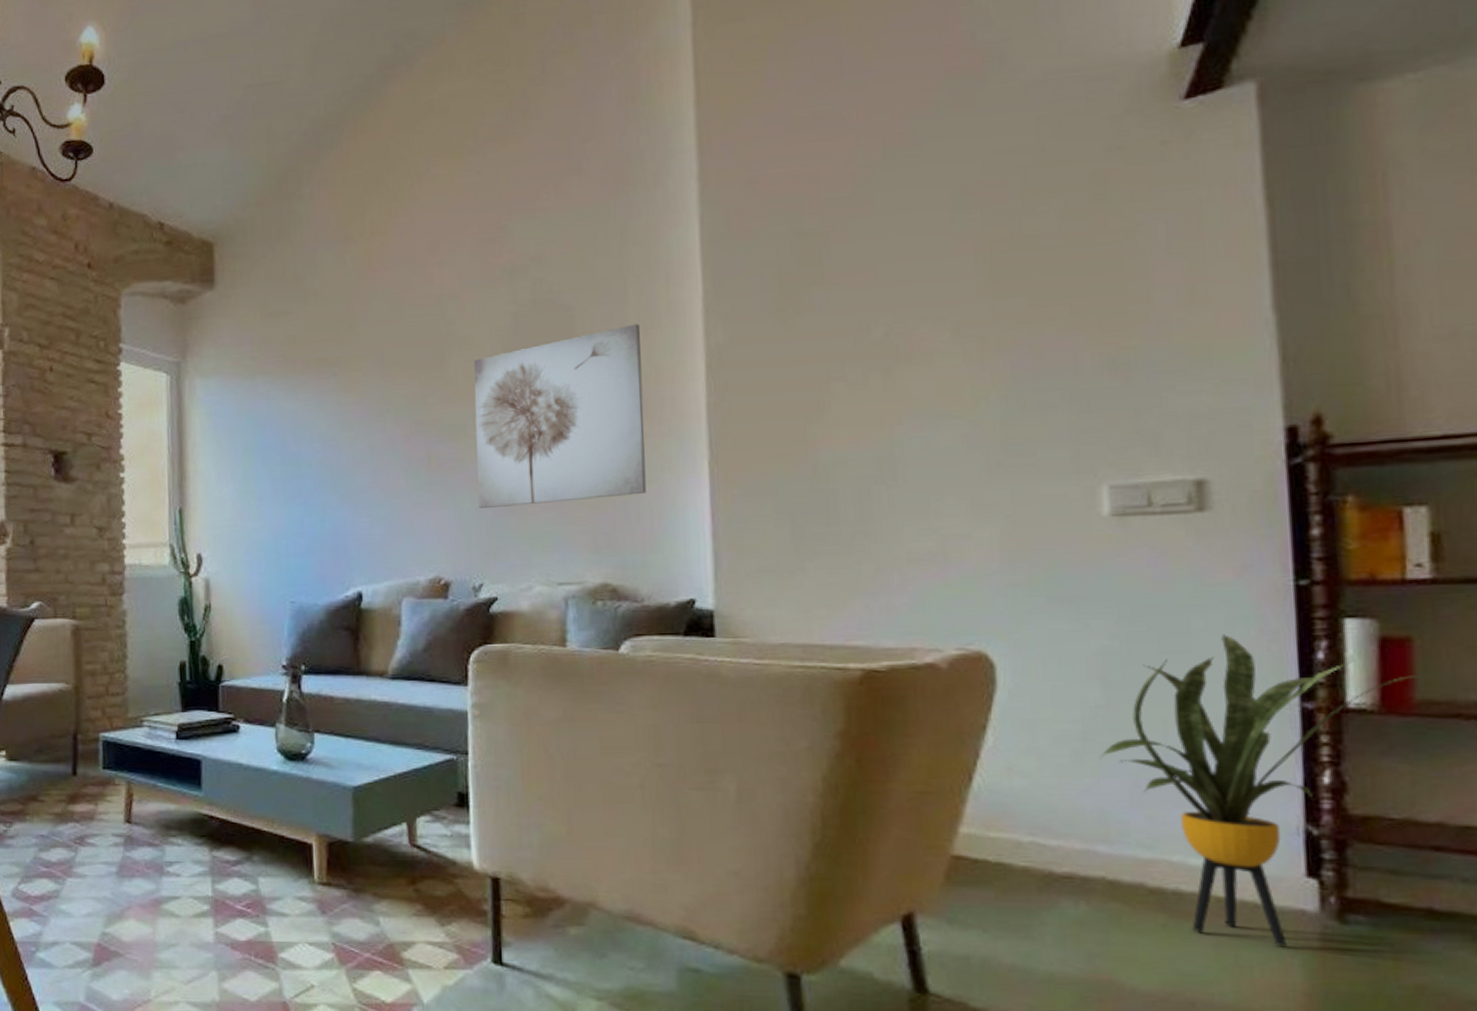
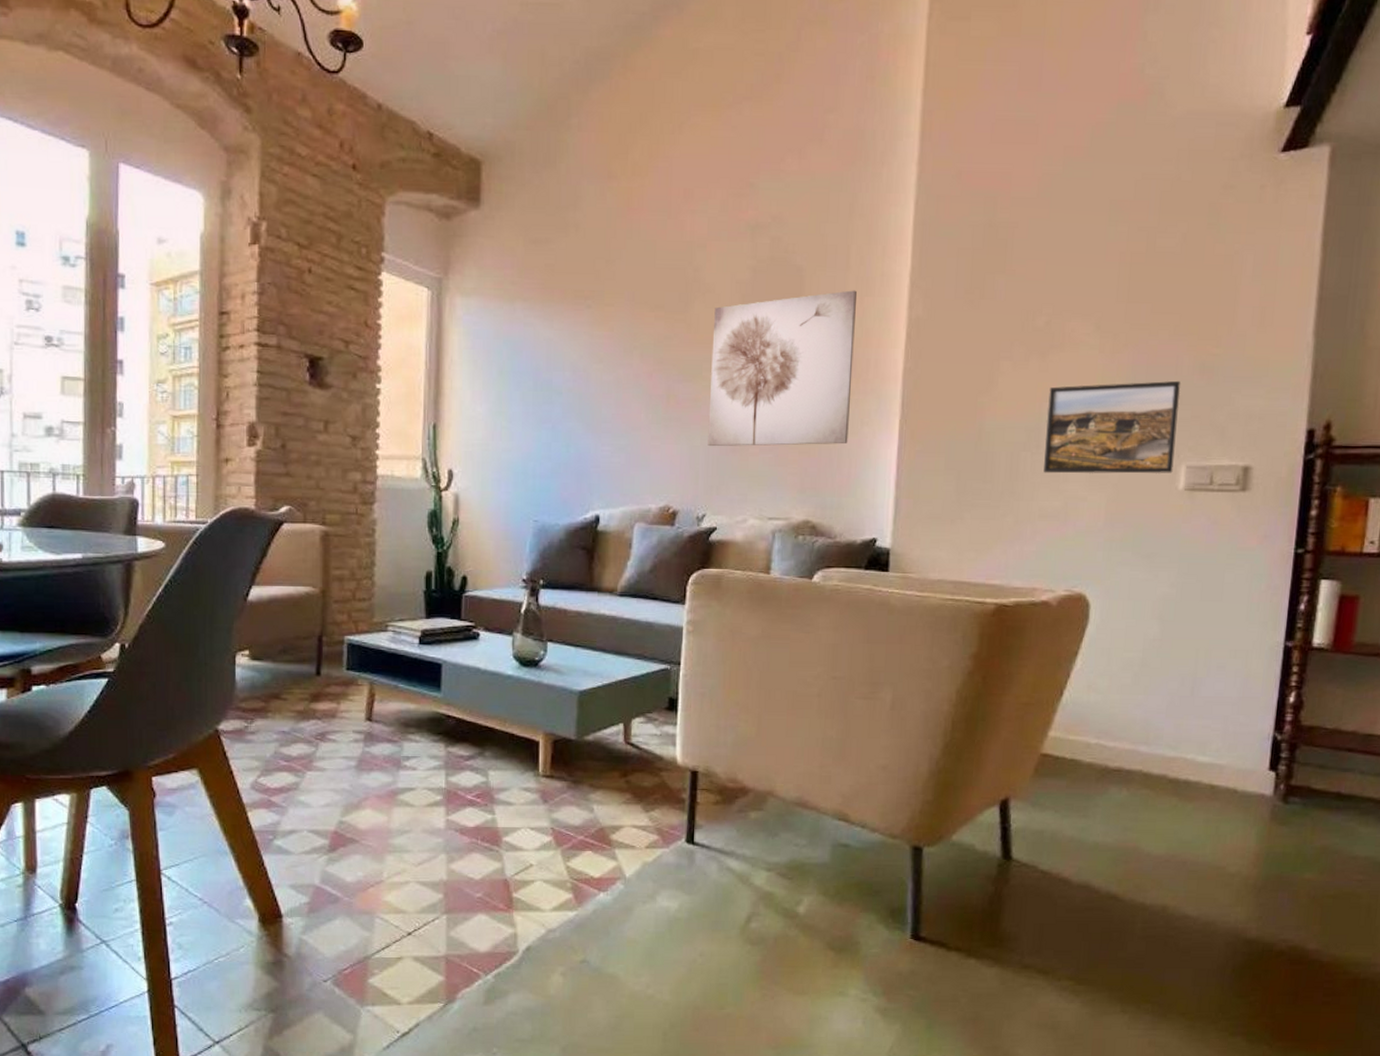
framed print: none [901,383,1090,509] -> present [1044,380,1180,474]
house plant: present [1101,634,1425,946] -> none [1152,588,1363,820]

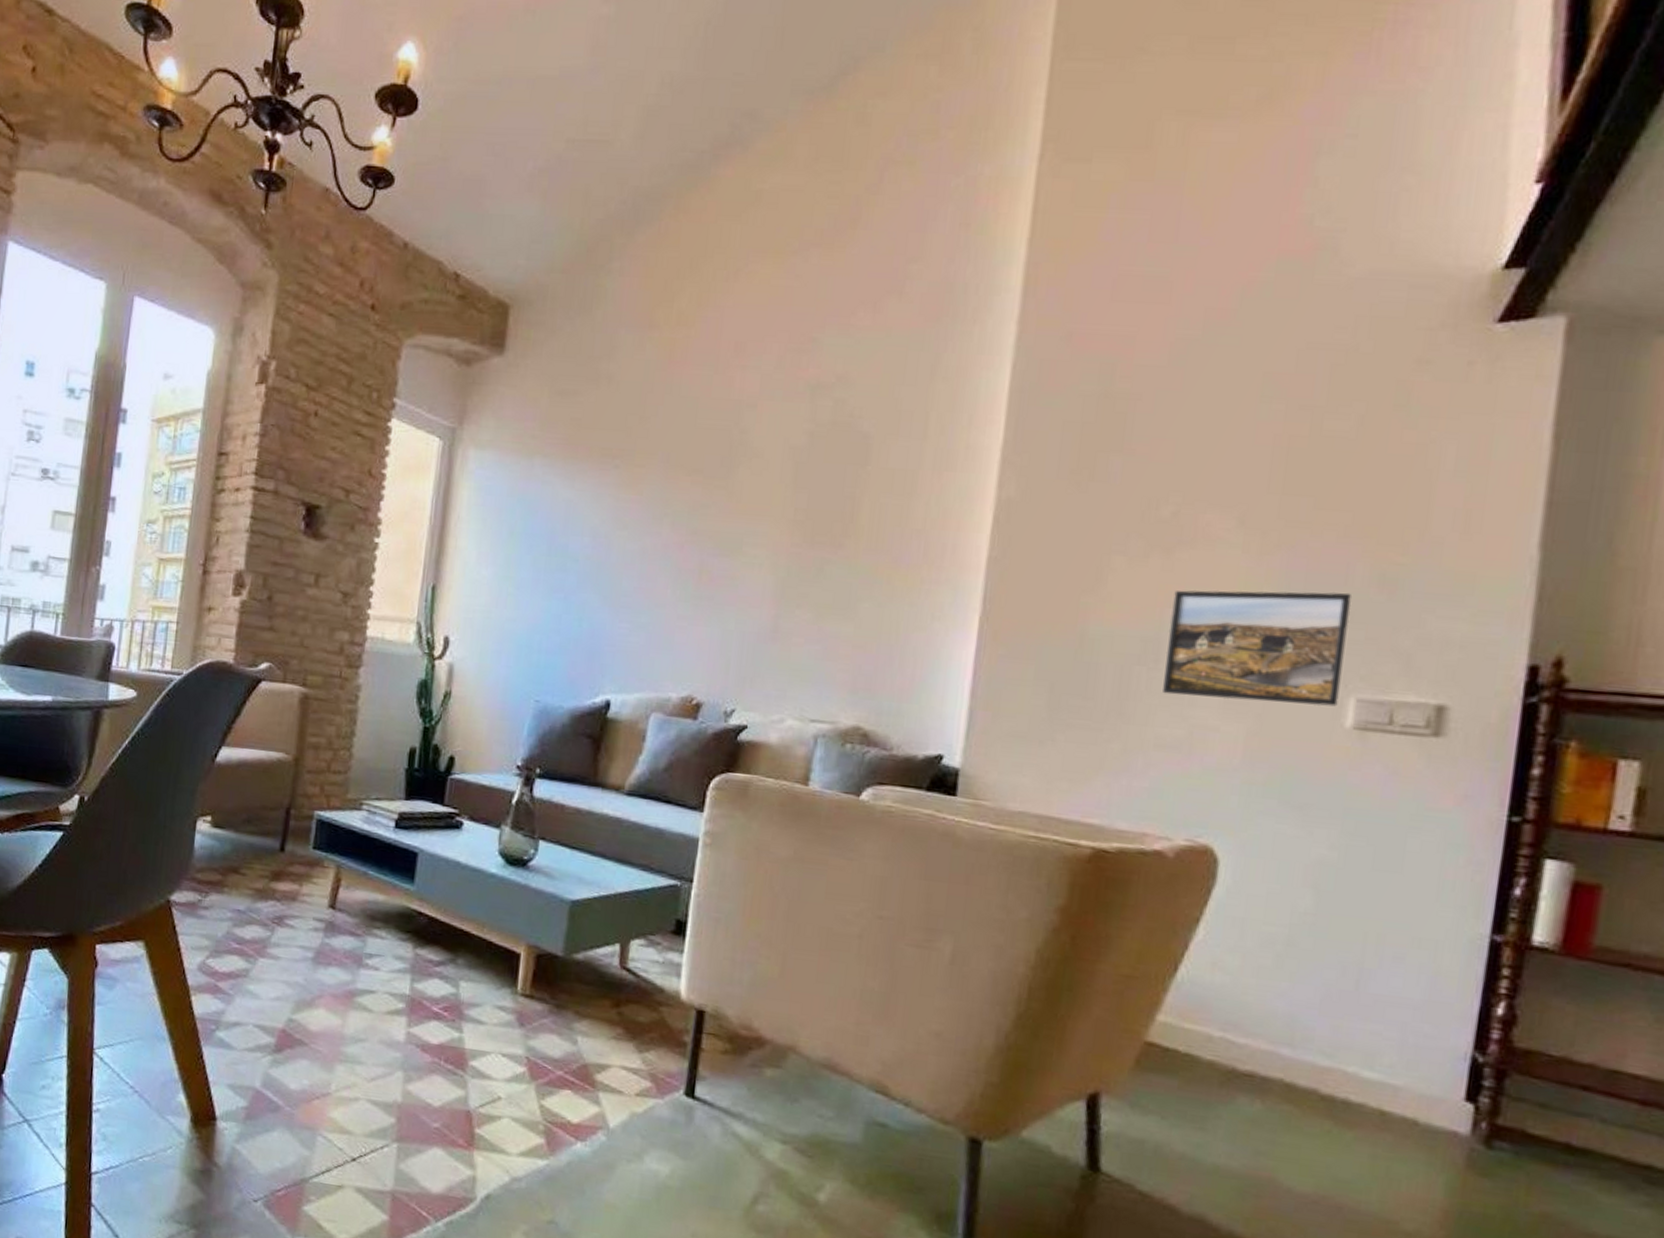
wall art: present [707,290,857,447] -> none [743,463,934,641]

